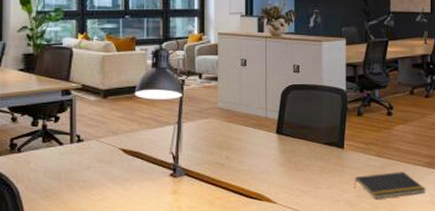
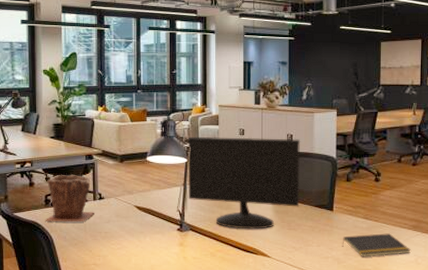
plant pot: none [9,113,71,171] -> present [45,174,94,222]
computer monitor: none [184,67,308,172] -> present [188,136,301,229]

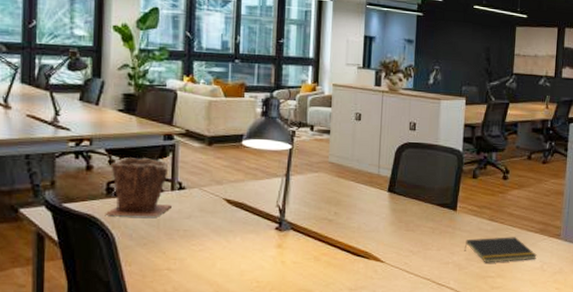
computer monitor: present [188,136,301,229] -> none [291,118,425,230]

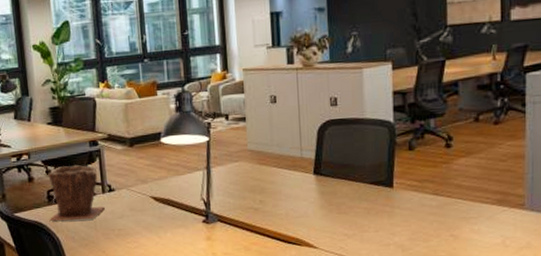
notepad: present [464,237,537,263] -> none [406,211,496,242]

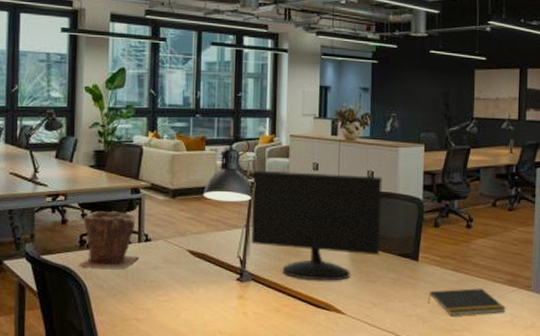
computer monitor: none [209,102,350,217] -> present [252,170,383,281]
notepad: none [406,211,496,242] -> present [428,288,506,316]

